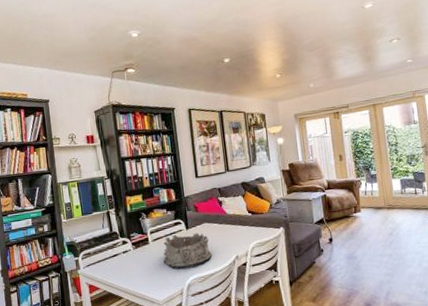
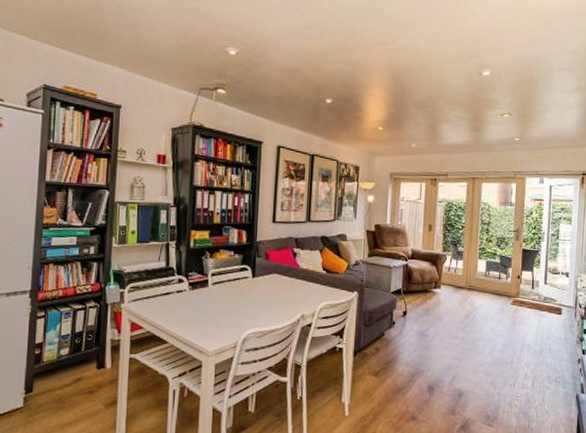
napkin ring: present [163,232,213,268] -> none [221,281,277,319]

